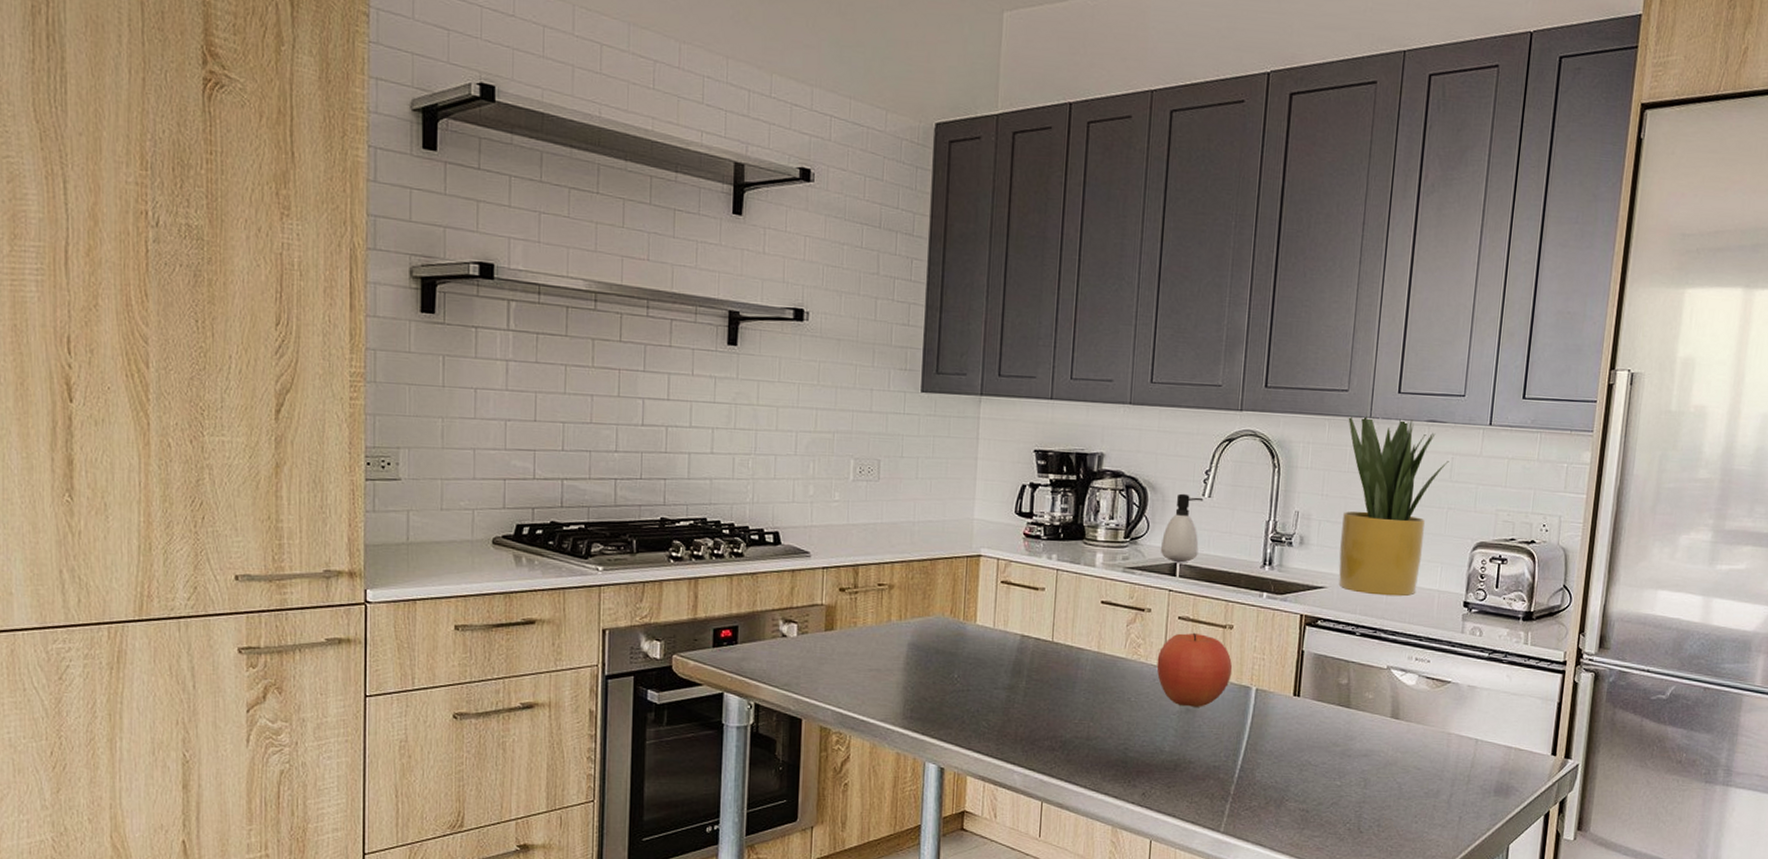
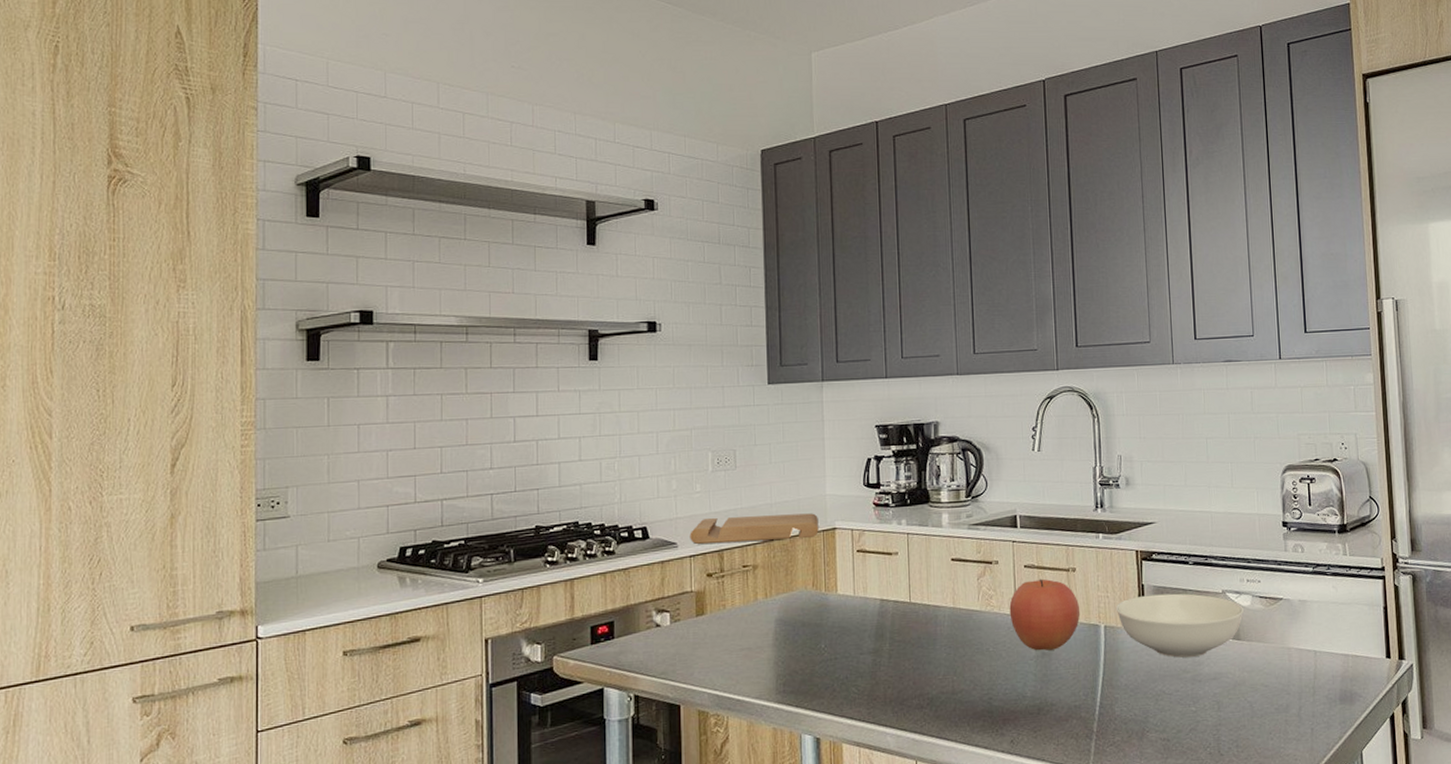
cutting board: none [824,530,963,563] -> present [690,513,819,544]
soap dispenser: present [1161,493,1204,563] -> none [1000,450,1035,515]
bowl: none [1270,662,1408,731] -> present [1115,593,1245,658]
planter: present [1338,415,1449,597] -> none [1153,362,1249,525]

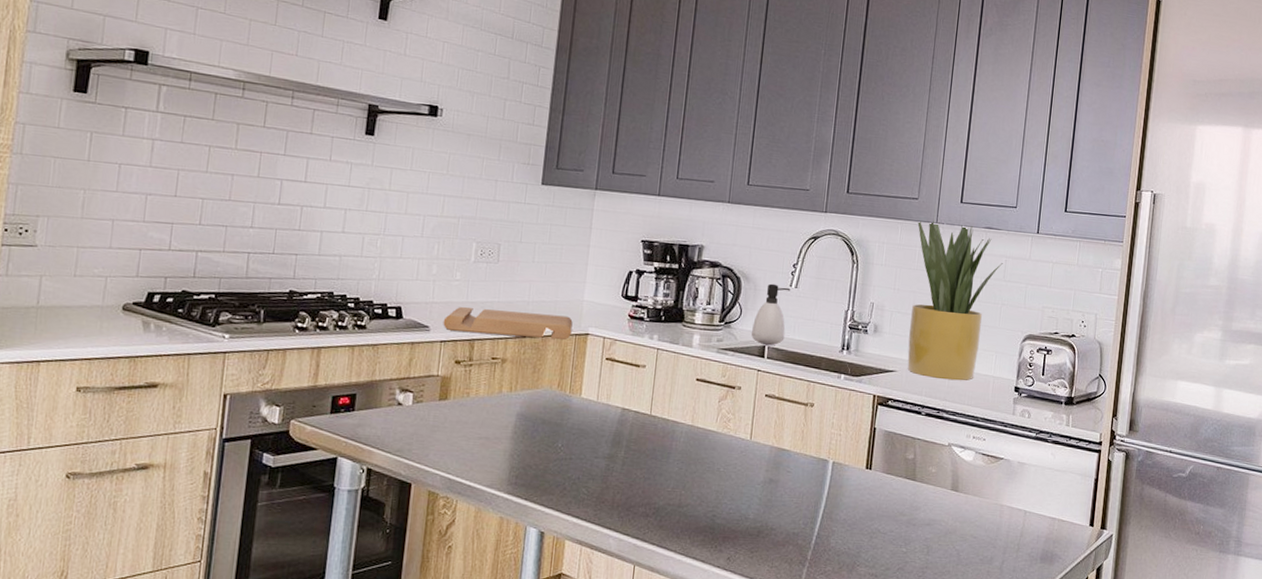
soap dispenser: none [1000,450,1035,515] -> present [752,283,791,346]
fruit: present [1009,579,1081,651] -> none [744,409,813,478]
bowl: present [1115,593,1245,658] -> none [846,438,966,502]
planter: none [1153,362,1249,525] -> present [907,220,1003,381]

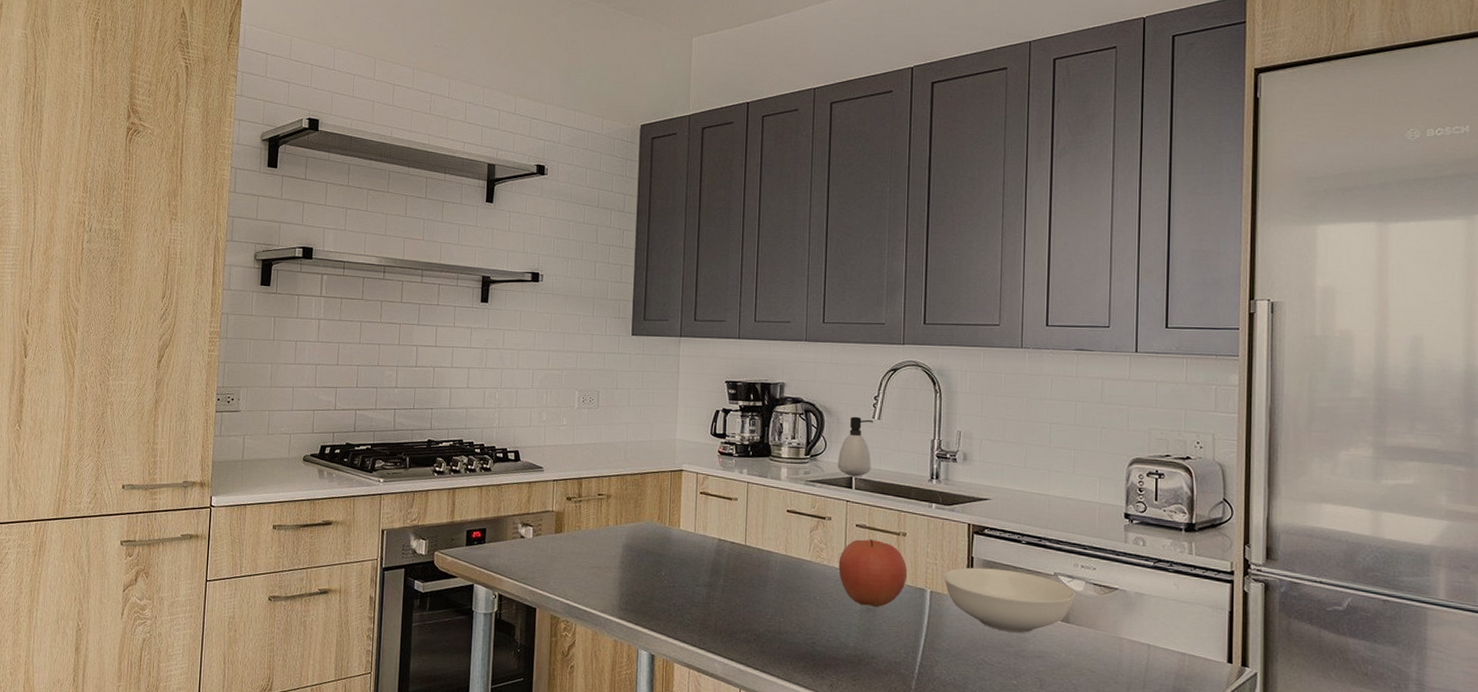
cutting board: present [443,307,573,341] -> none [554,449,668,477]
fruit: none [744,409,813,478] -> present [838,539,908,607]
bowl: none [846,438,966,502] -> present [943,567,1076,633]
planter: present [907,220,1003,381] -> none [1001,346,1099,508]

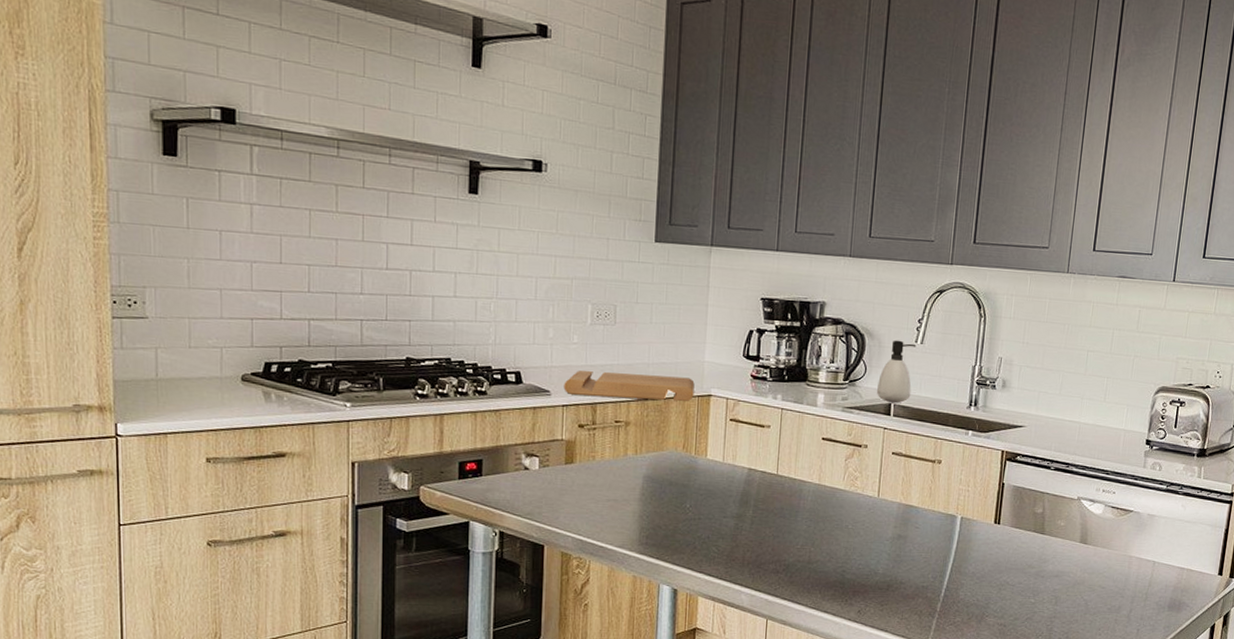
cutting board: none [554,449,668,477] -> present [563,371,695,402]
fruit: present [838,539,908,607] -> none [872,466,941,534]
bowl: present [943,567,1076,633] -> none [974,493,1096,555]

